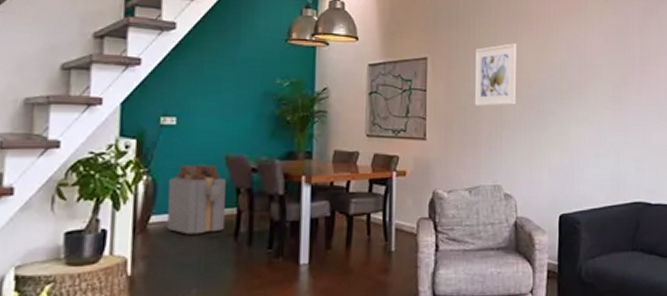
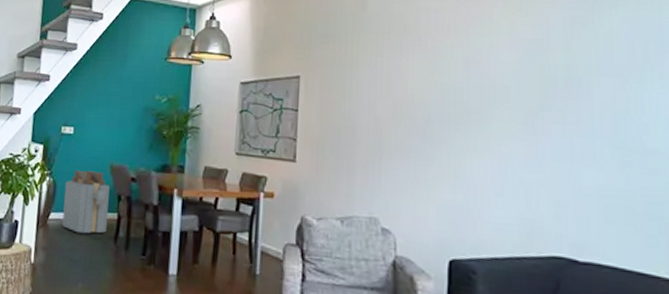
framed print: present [474,43,517,106] -> none [349,61,401,130]

